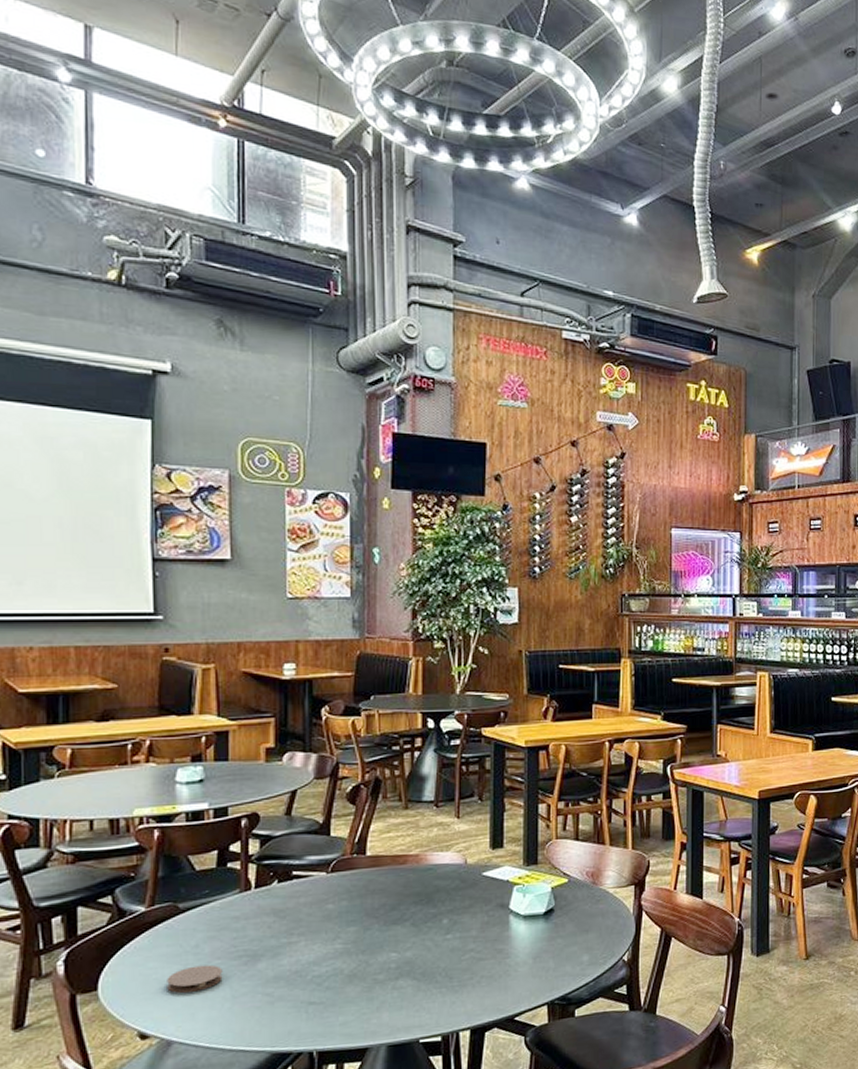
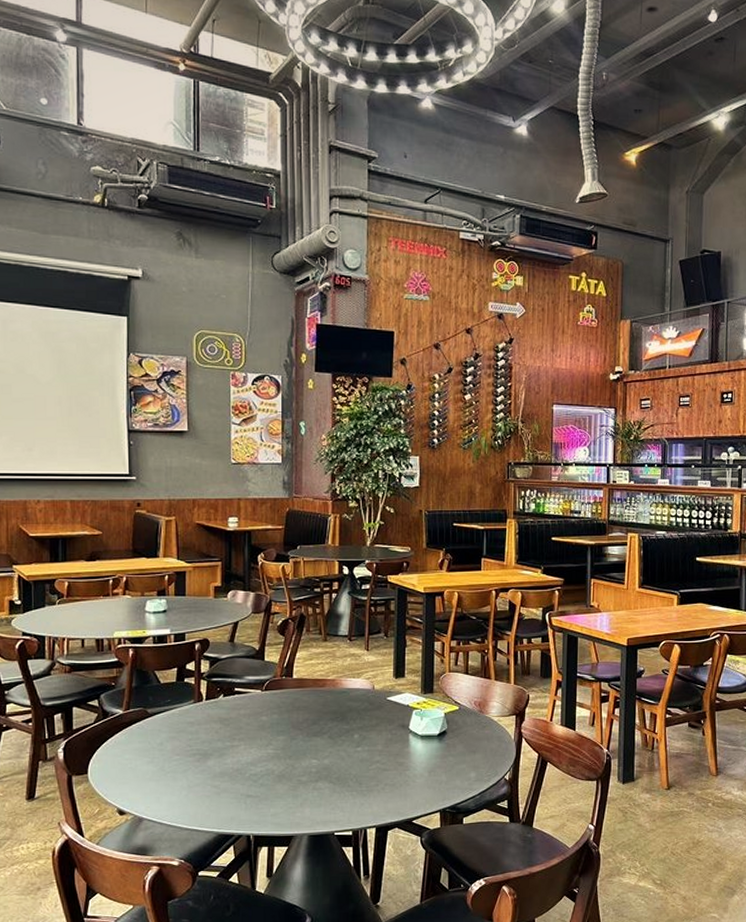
coaster: present [167,964,223,994] -> none [139,759,181,781]

